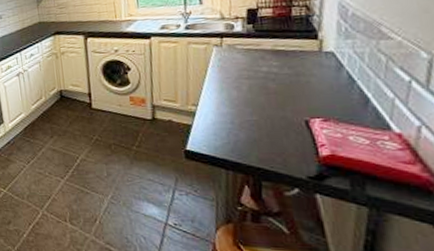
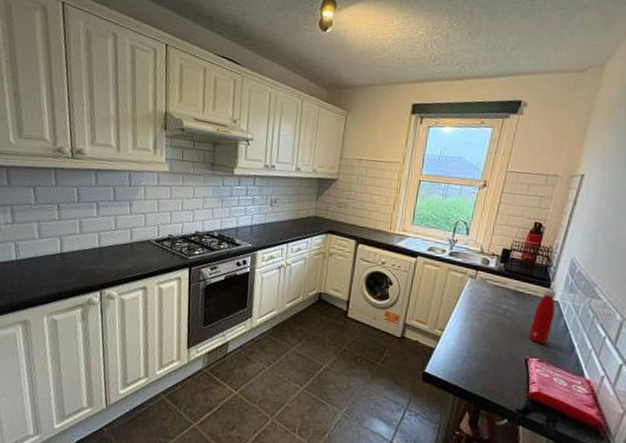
bottle: none [302,39,332,102] -> present [529,288,556,344]

